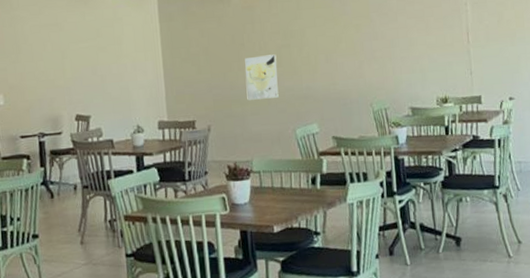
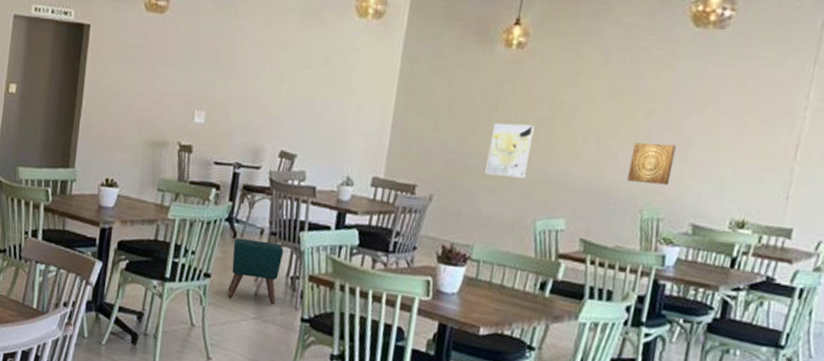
ottoman: none [52,194,101,252] -> present [227,237,284,305]
wall art: none [353,49,386,84] -> present [627,142,677,185]

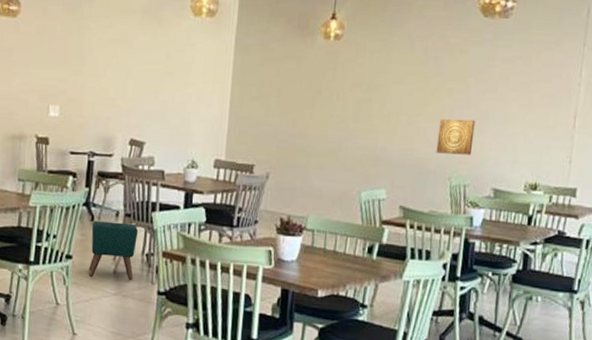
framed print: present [485,123,535,178] -> none [314,106,355,155]

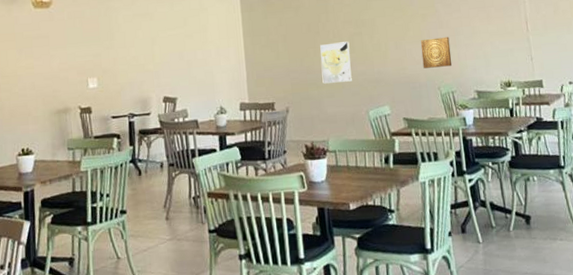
ottoman: present [89,220,139,280] -> none [140,171,185,227]
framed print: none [314,106,355,155] -> present [320,41,352,84]

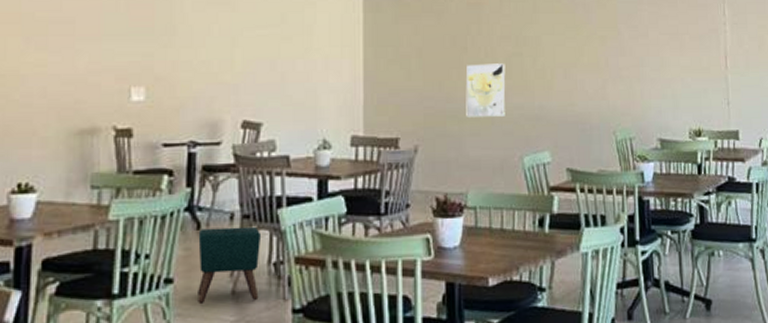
ottoman: none [140,171,185,227] -> present [198,226,262,303]
wall art: present [420,37,452,69] -> none [596,68,633,106]

